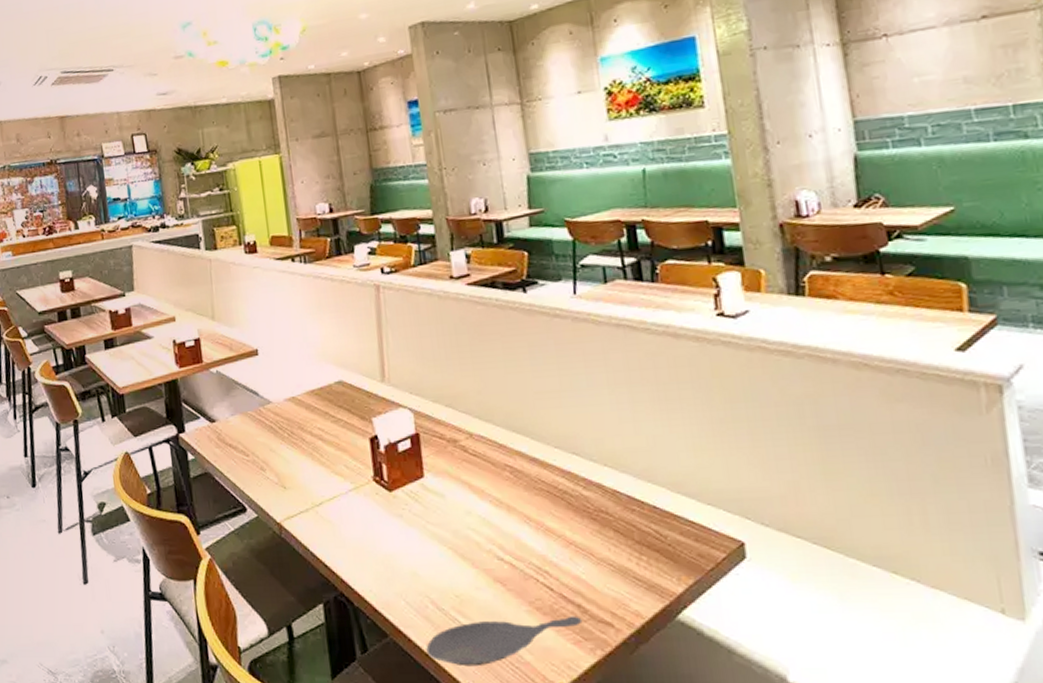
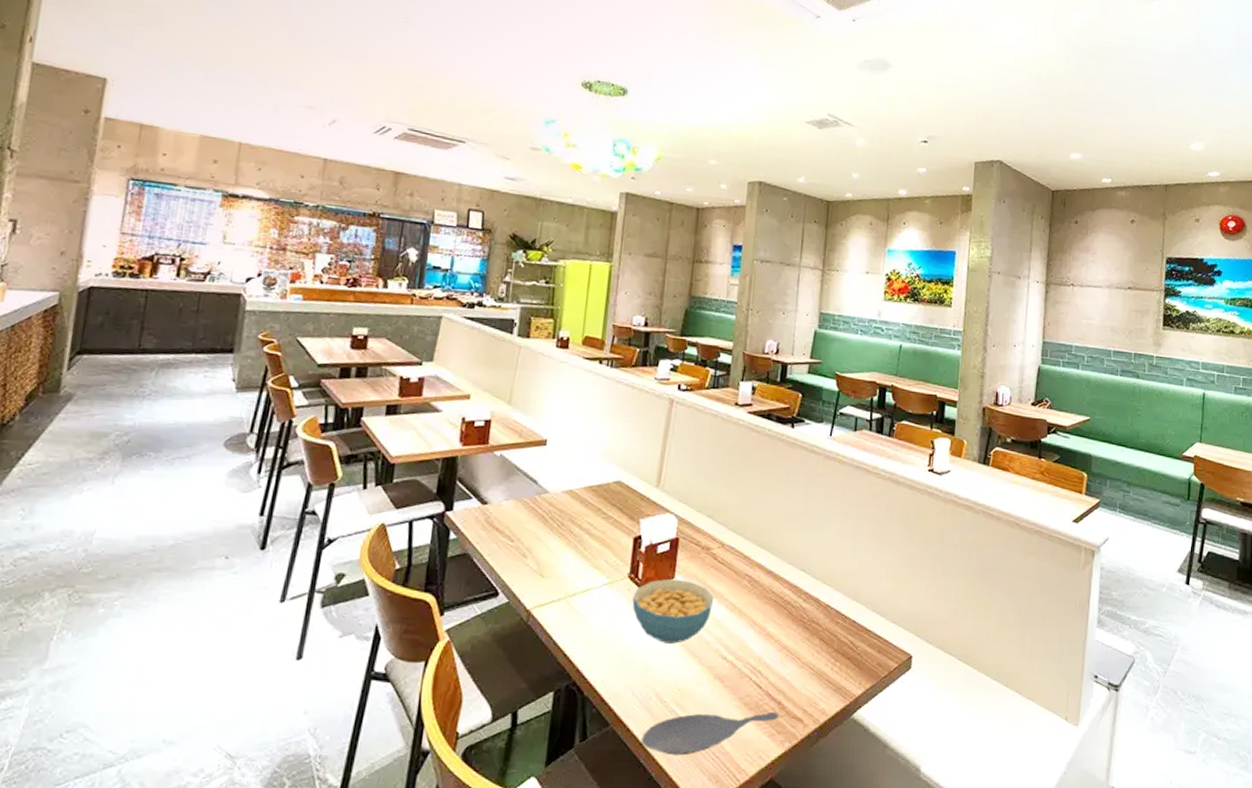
cereal bowl: none [382,477,474,547] -> present [632,578,714,644]

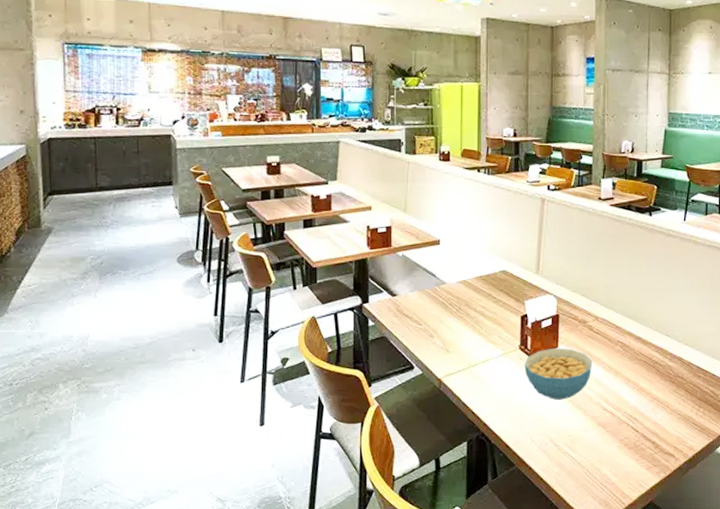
spoon: present [641,711,780,756] -> none [542,449,655,487]

